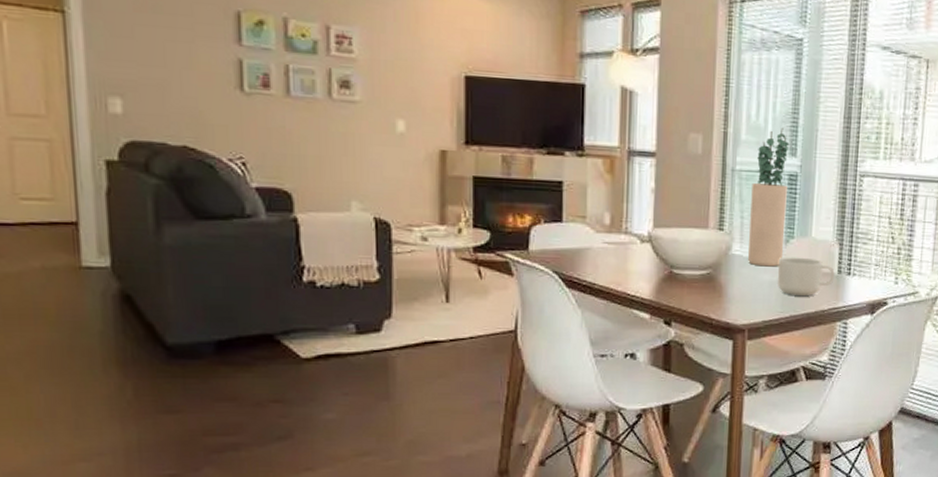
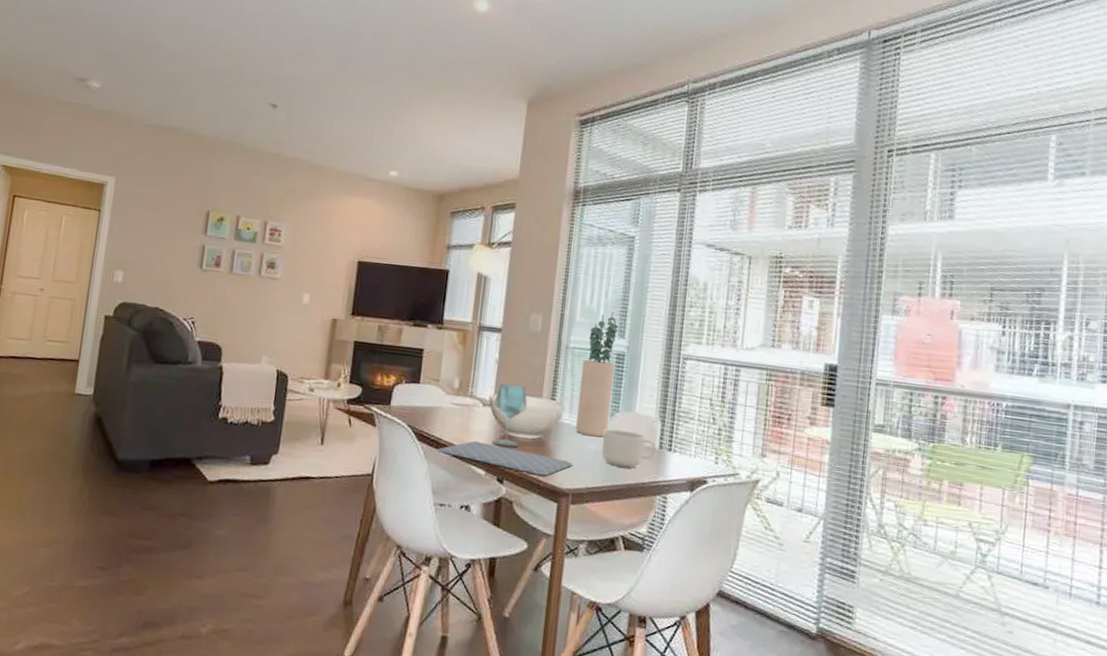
placemat: none [591,282,748,313] -> present [436,440,574,476]
wine glass: none [654,215,693,286] -> present [493,383,528,448]

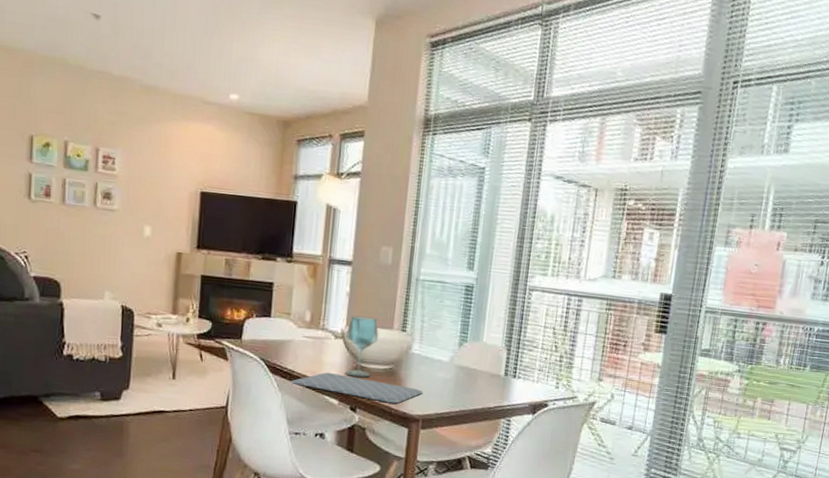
vase: present [575,312,619,438] -> none [425,245,468,367]
cup: present [601,429,656,468] -> none [450,358,502,394]

